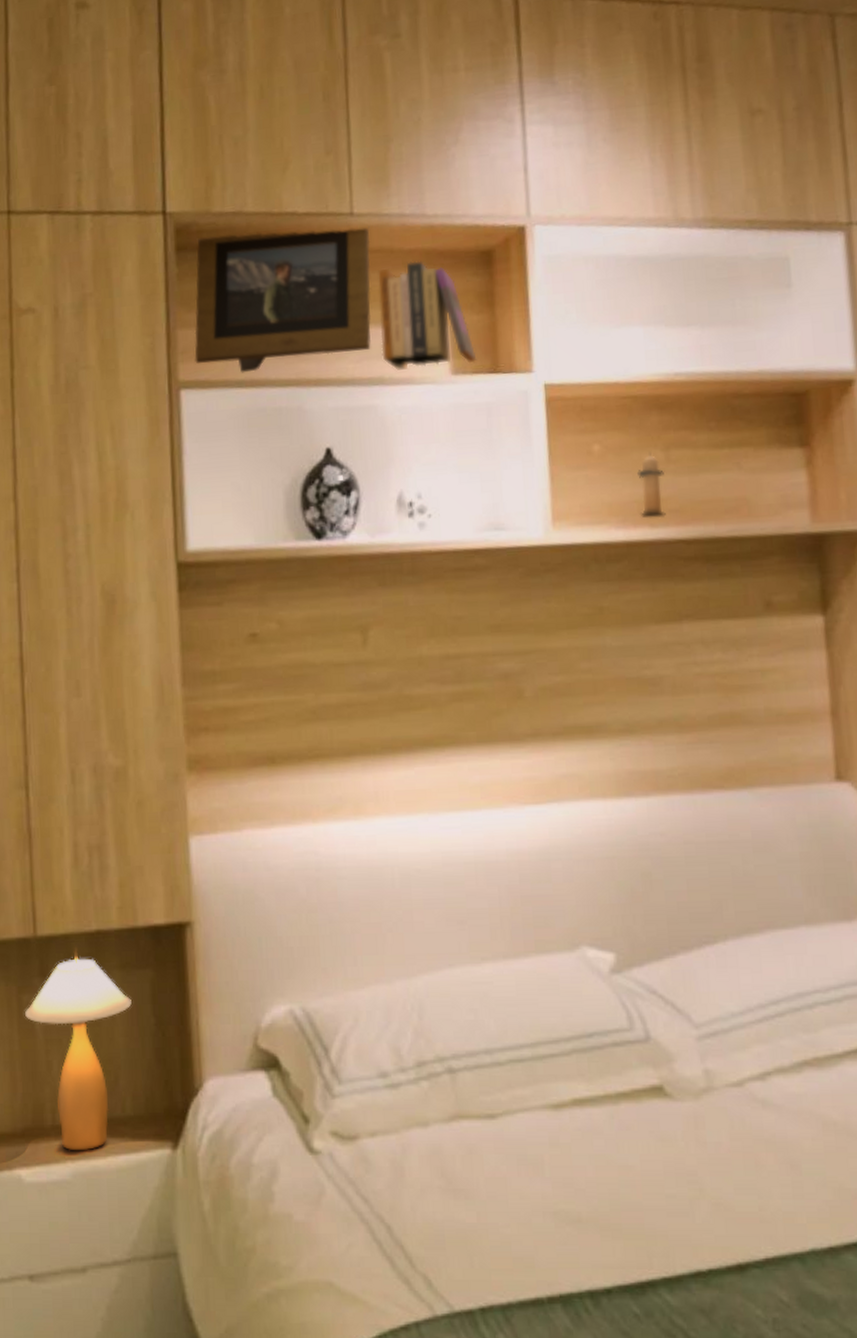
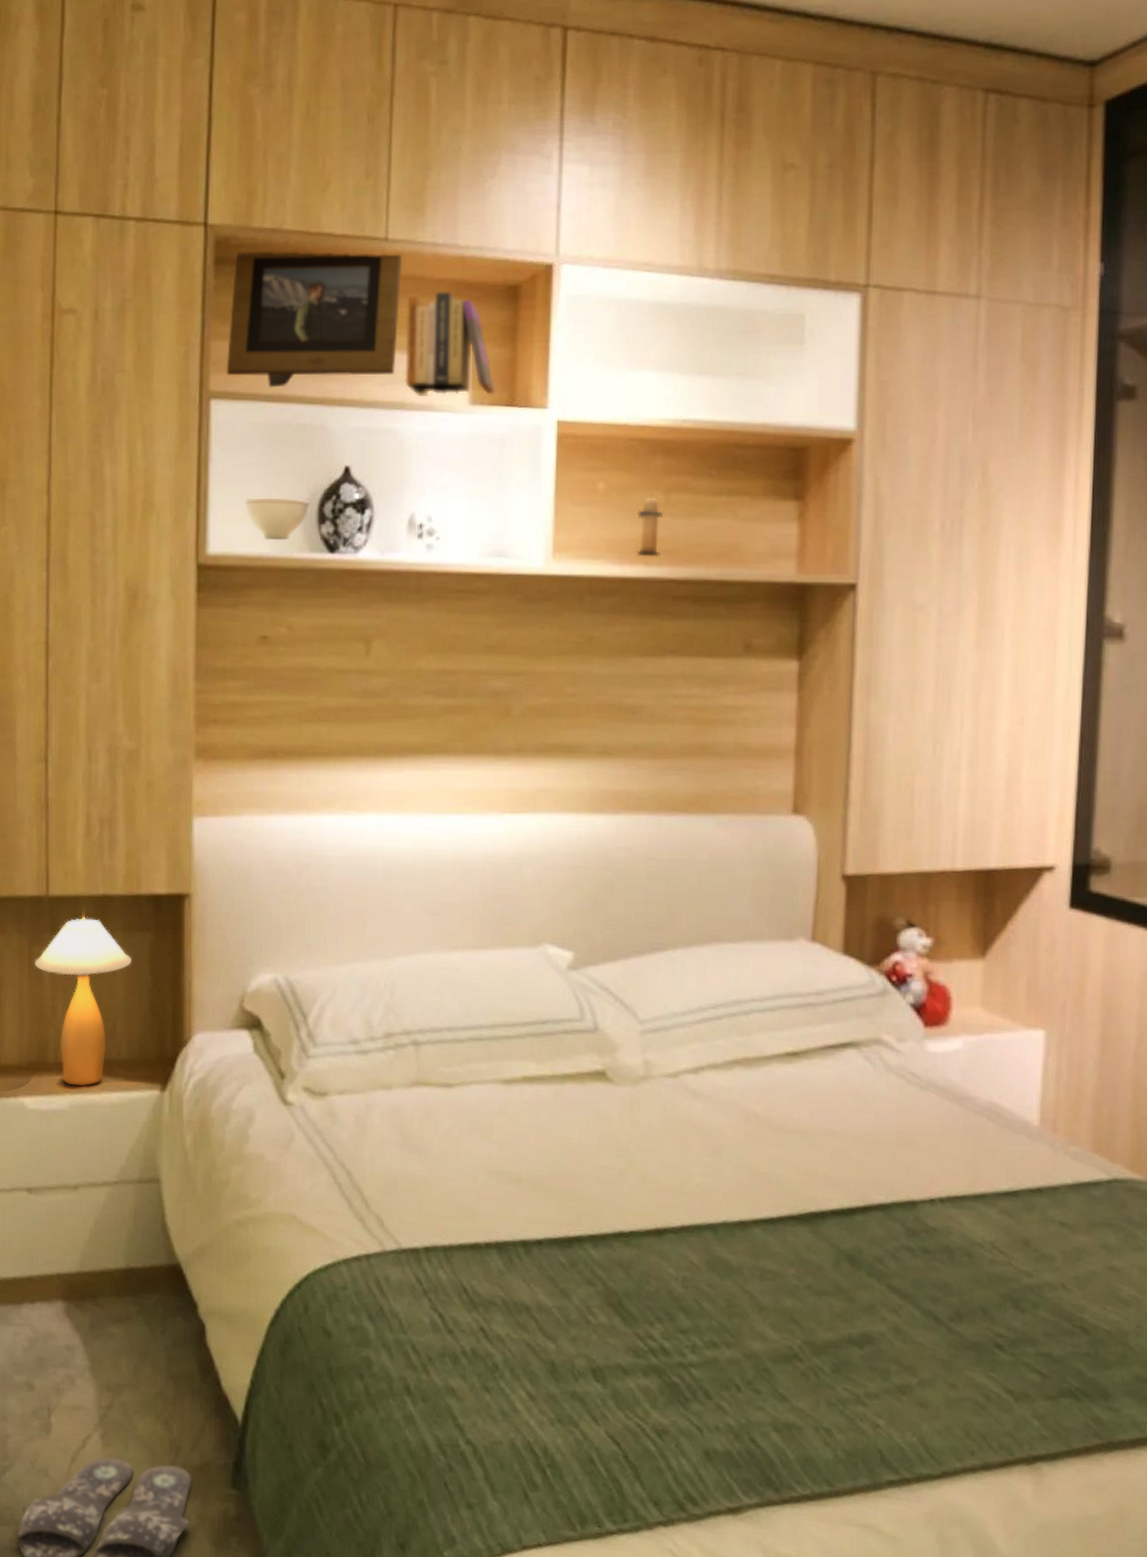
bowl: none [224,485,292,531] -> present [245,497,310,540]

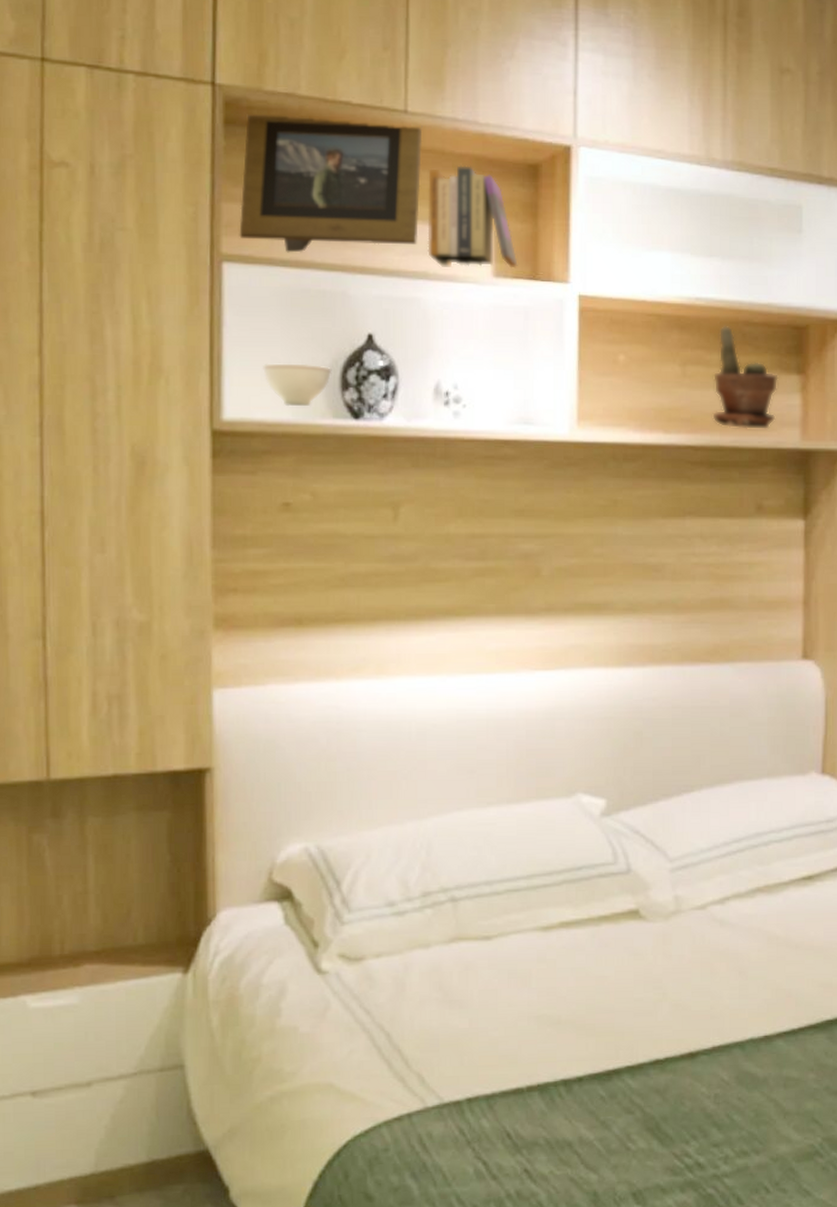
table lamp: present [35,907,132,1086] -> none [35,789,147,978]
candle: present [636,494,663,557] -> none [655,367,680,425]
potted plant: none [698,448,773,562] -> present [712,325,778,430]

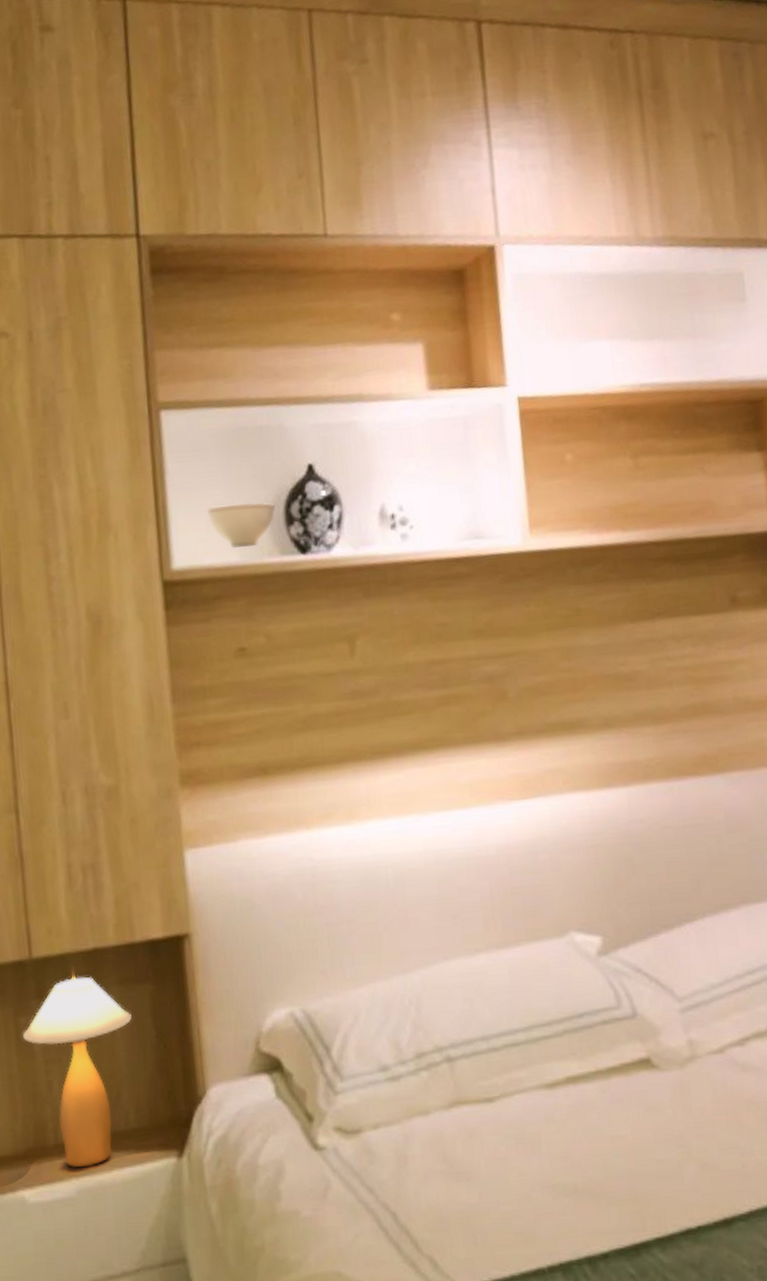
table lamp: none [35,789,147,978] -> present [23,966,132,1168]
picture frame: present [239,114,423,253] -> none [172,247,349,393]
books: present [427,165,518,269] -> none [353,280,452,387]
potted plant: present [712,325,778,430] -> none [668,409,741,518]

